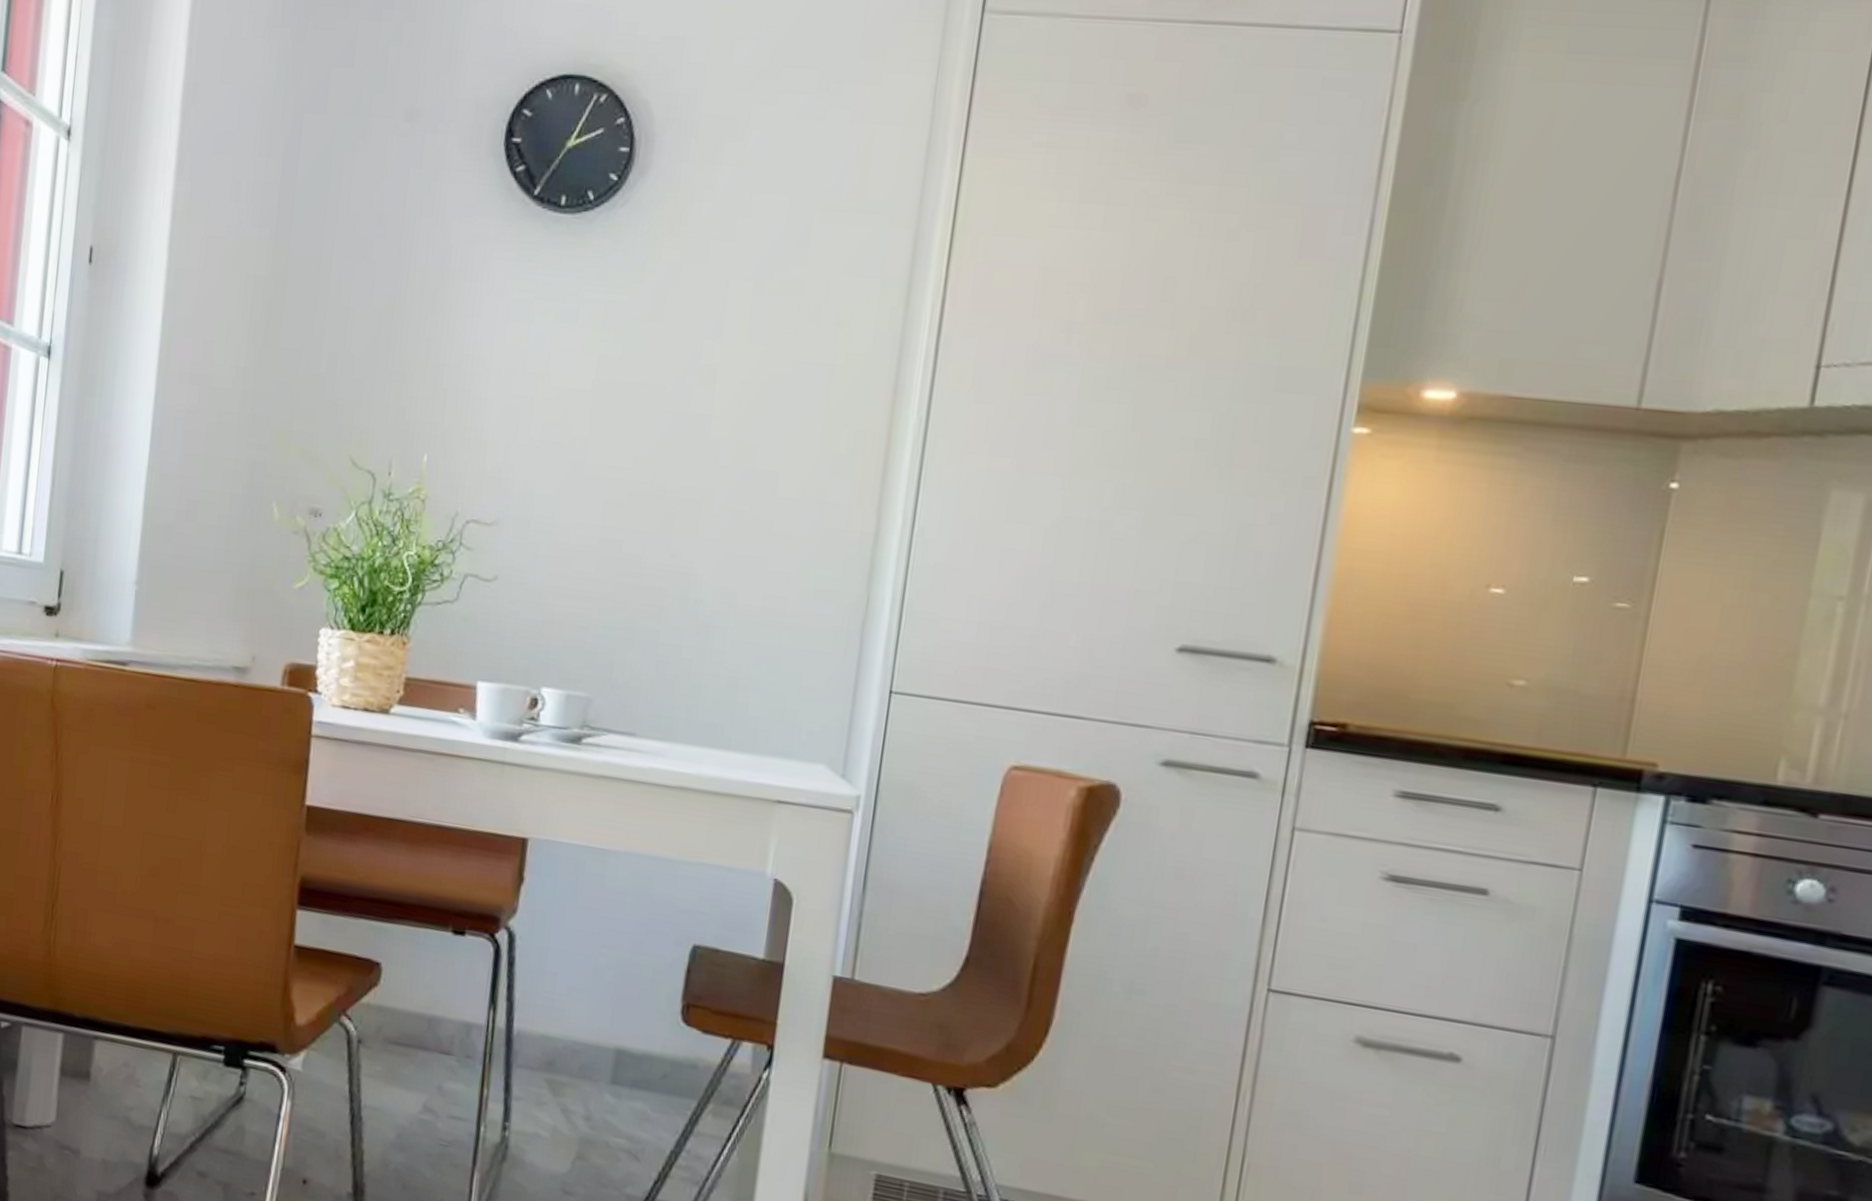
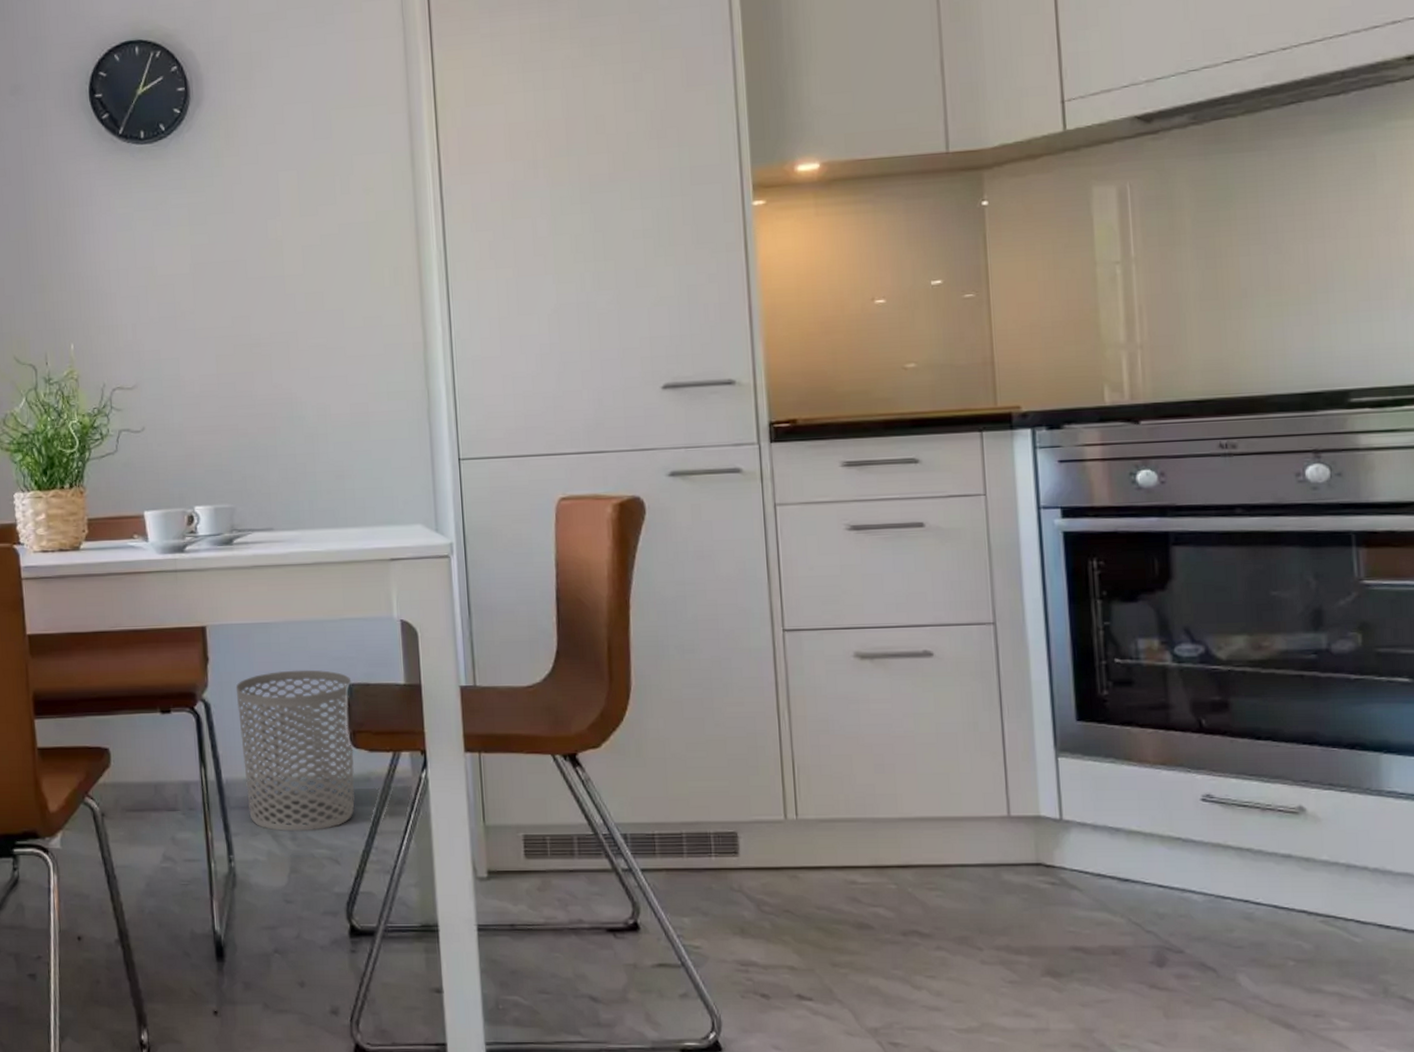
waste bin: none [539,911,698,1116] -> present [235,669,355,832]

